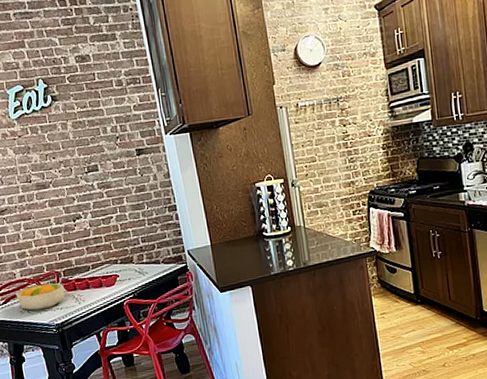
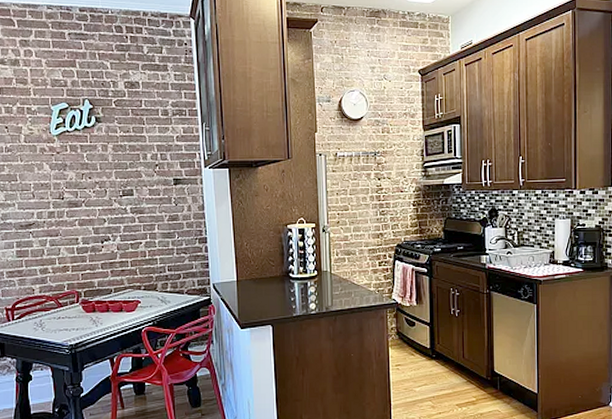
fruit bowl: present [15,282,65,311] -> none [32,302,83,329]

